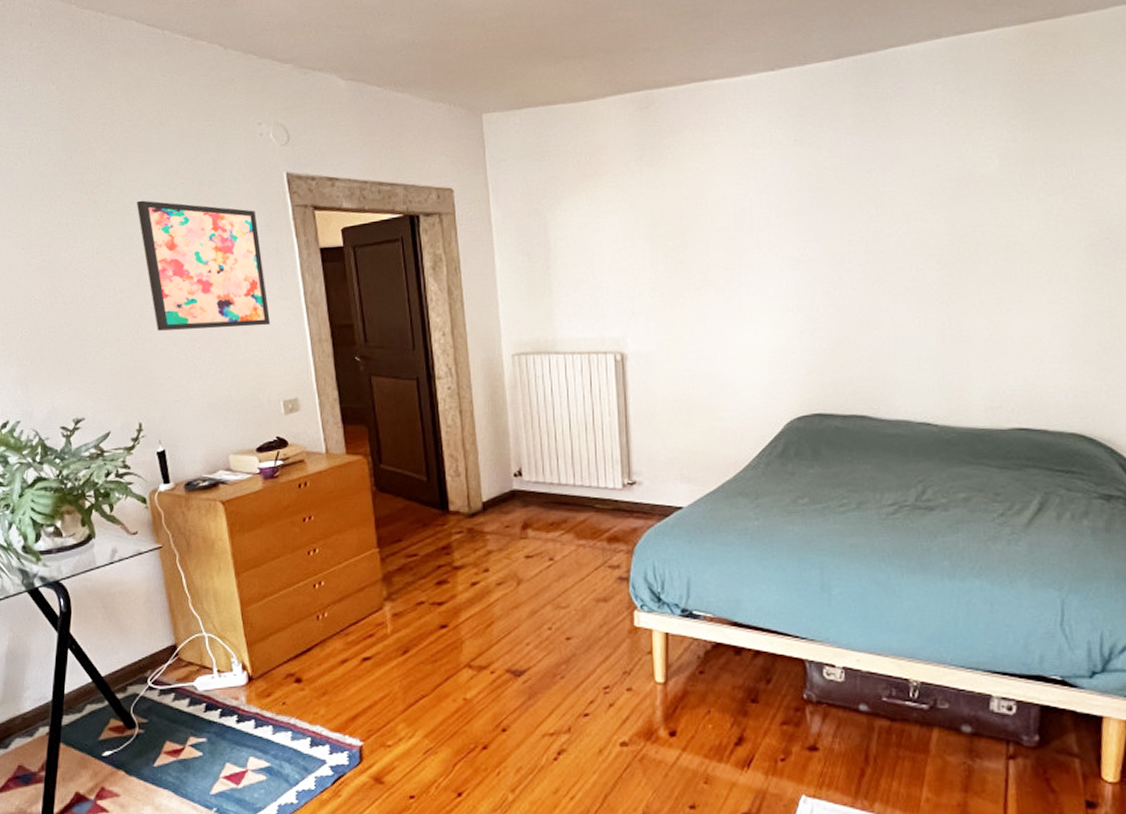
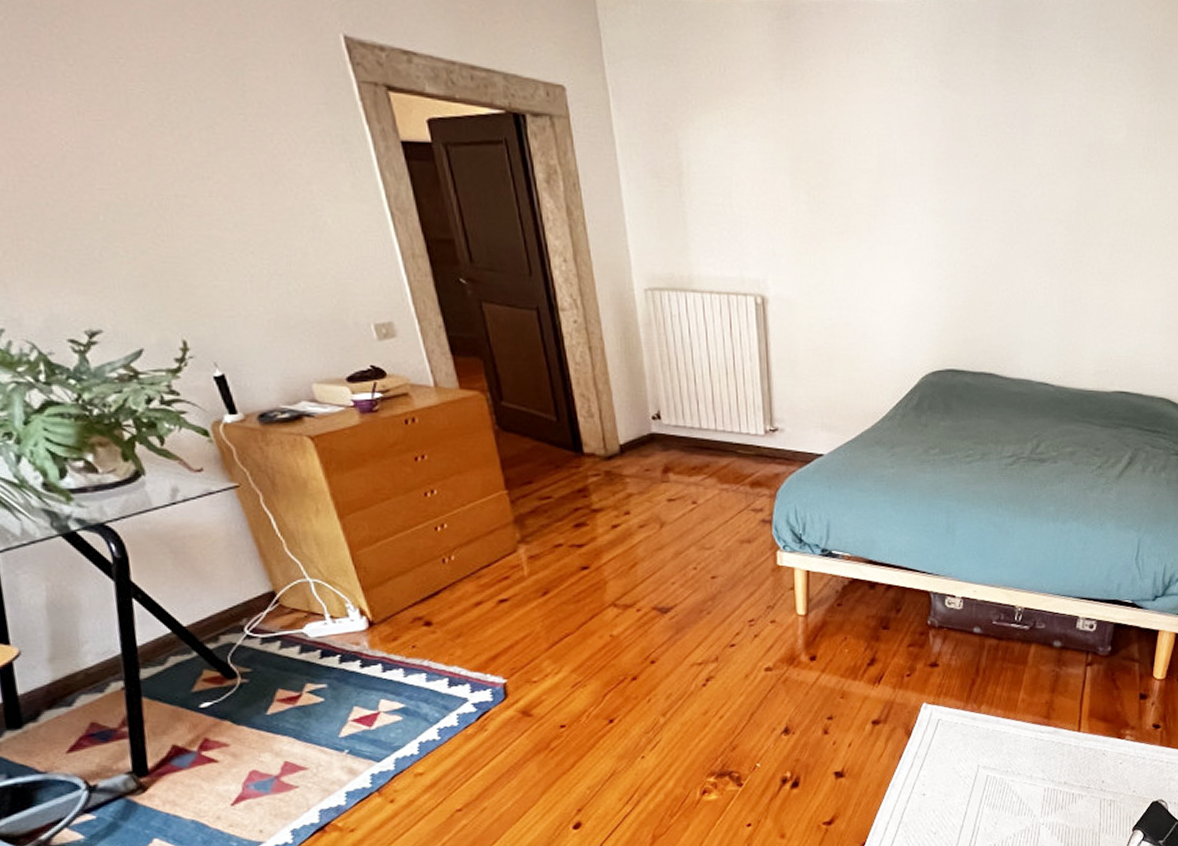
wall art: present [136,200,271,331] -> none [126,45,346,232]

